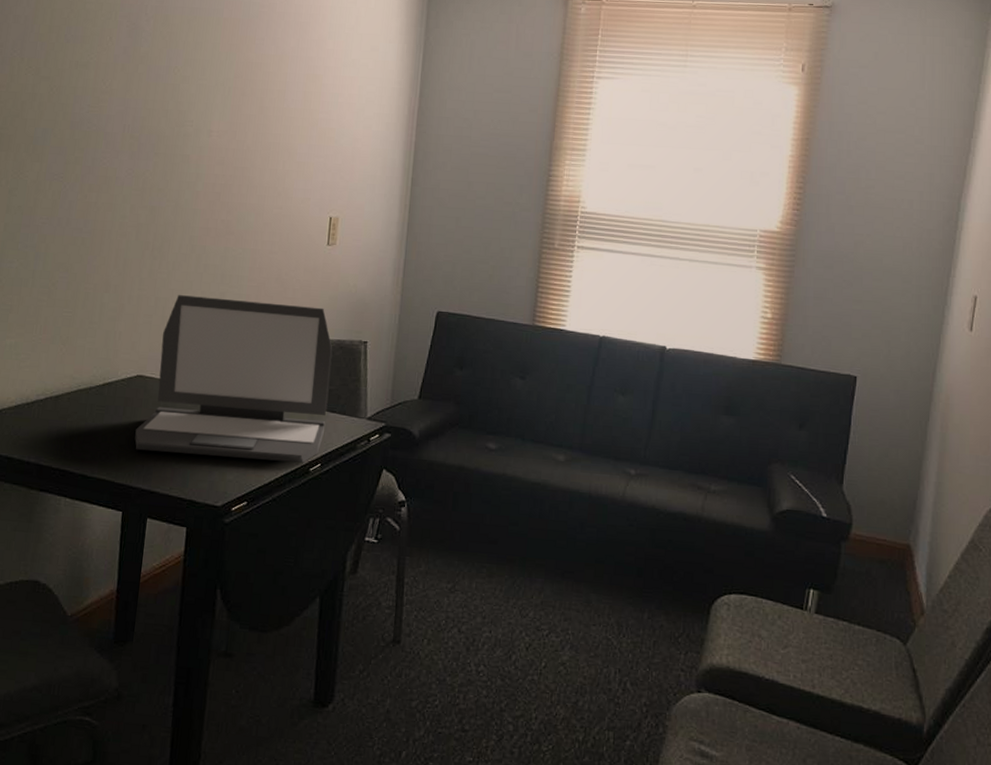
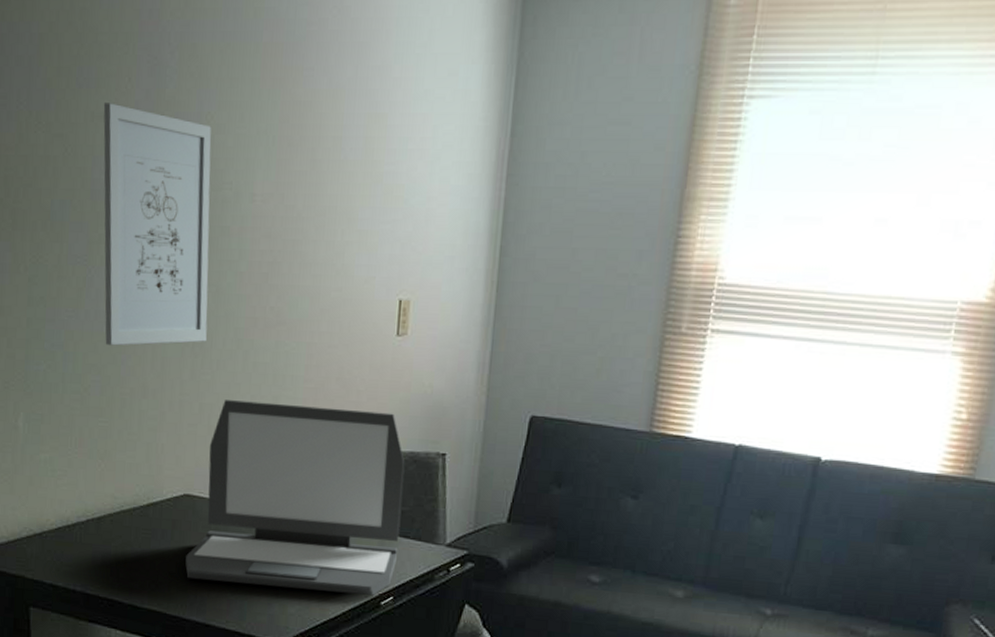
wall art: none [74,55,178,248] -> present [103,103,212,346]

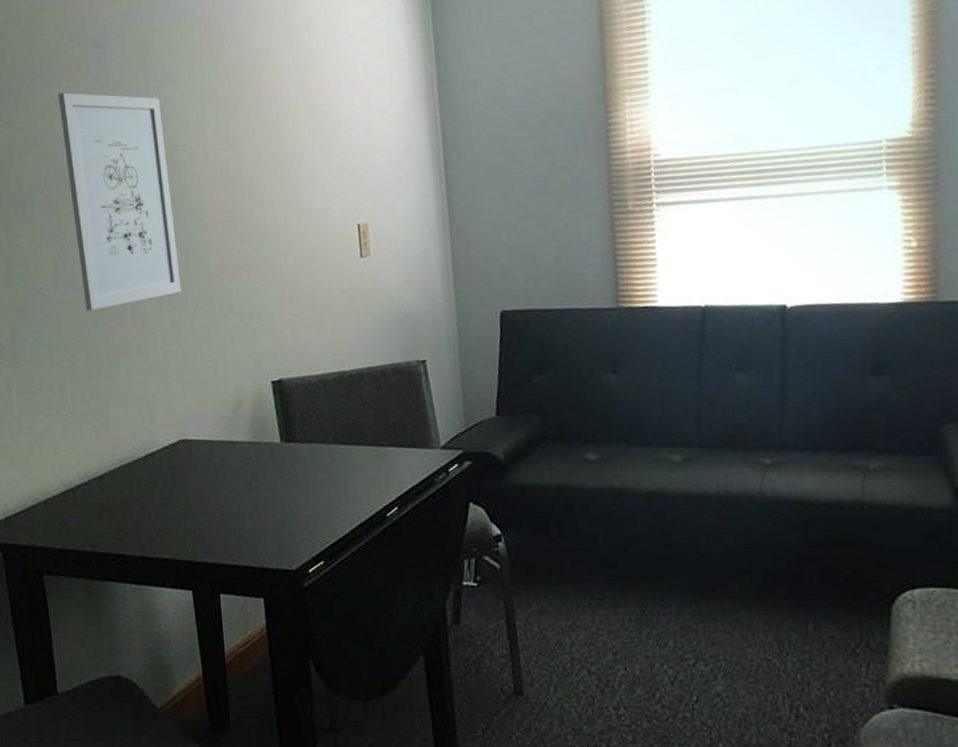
laptop: present [185,400,404,596] -> none [189,330,396,522]

